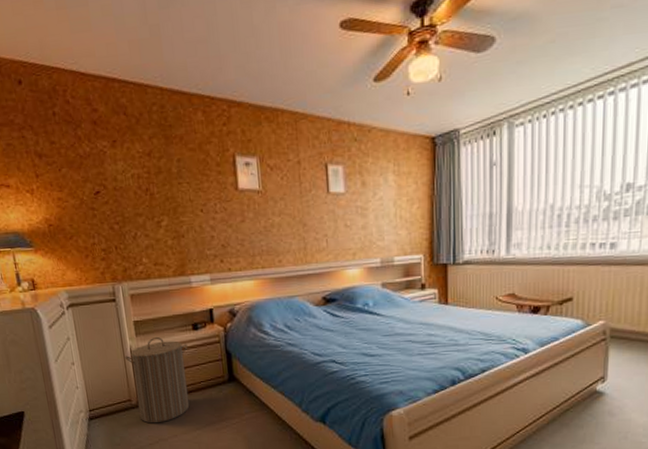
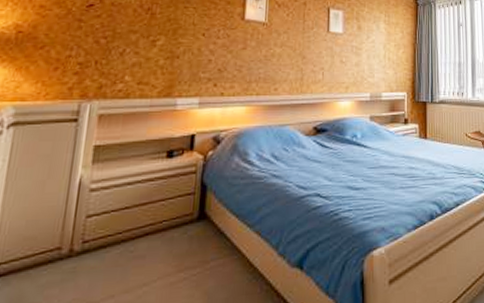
laundry hamper: present [125,337,190,424] -> none [67,166,156,281]

